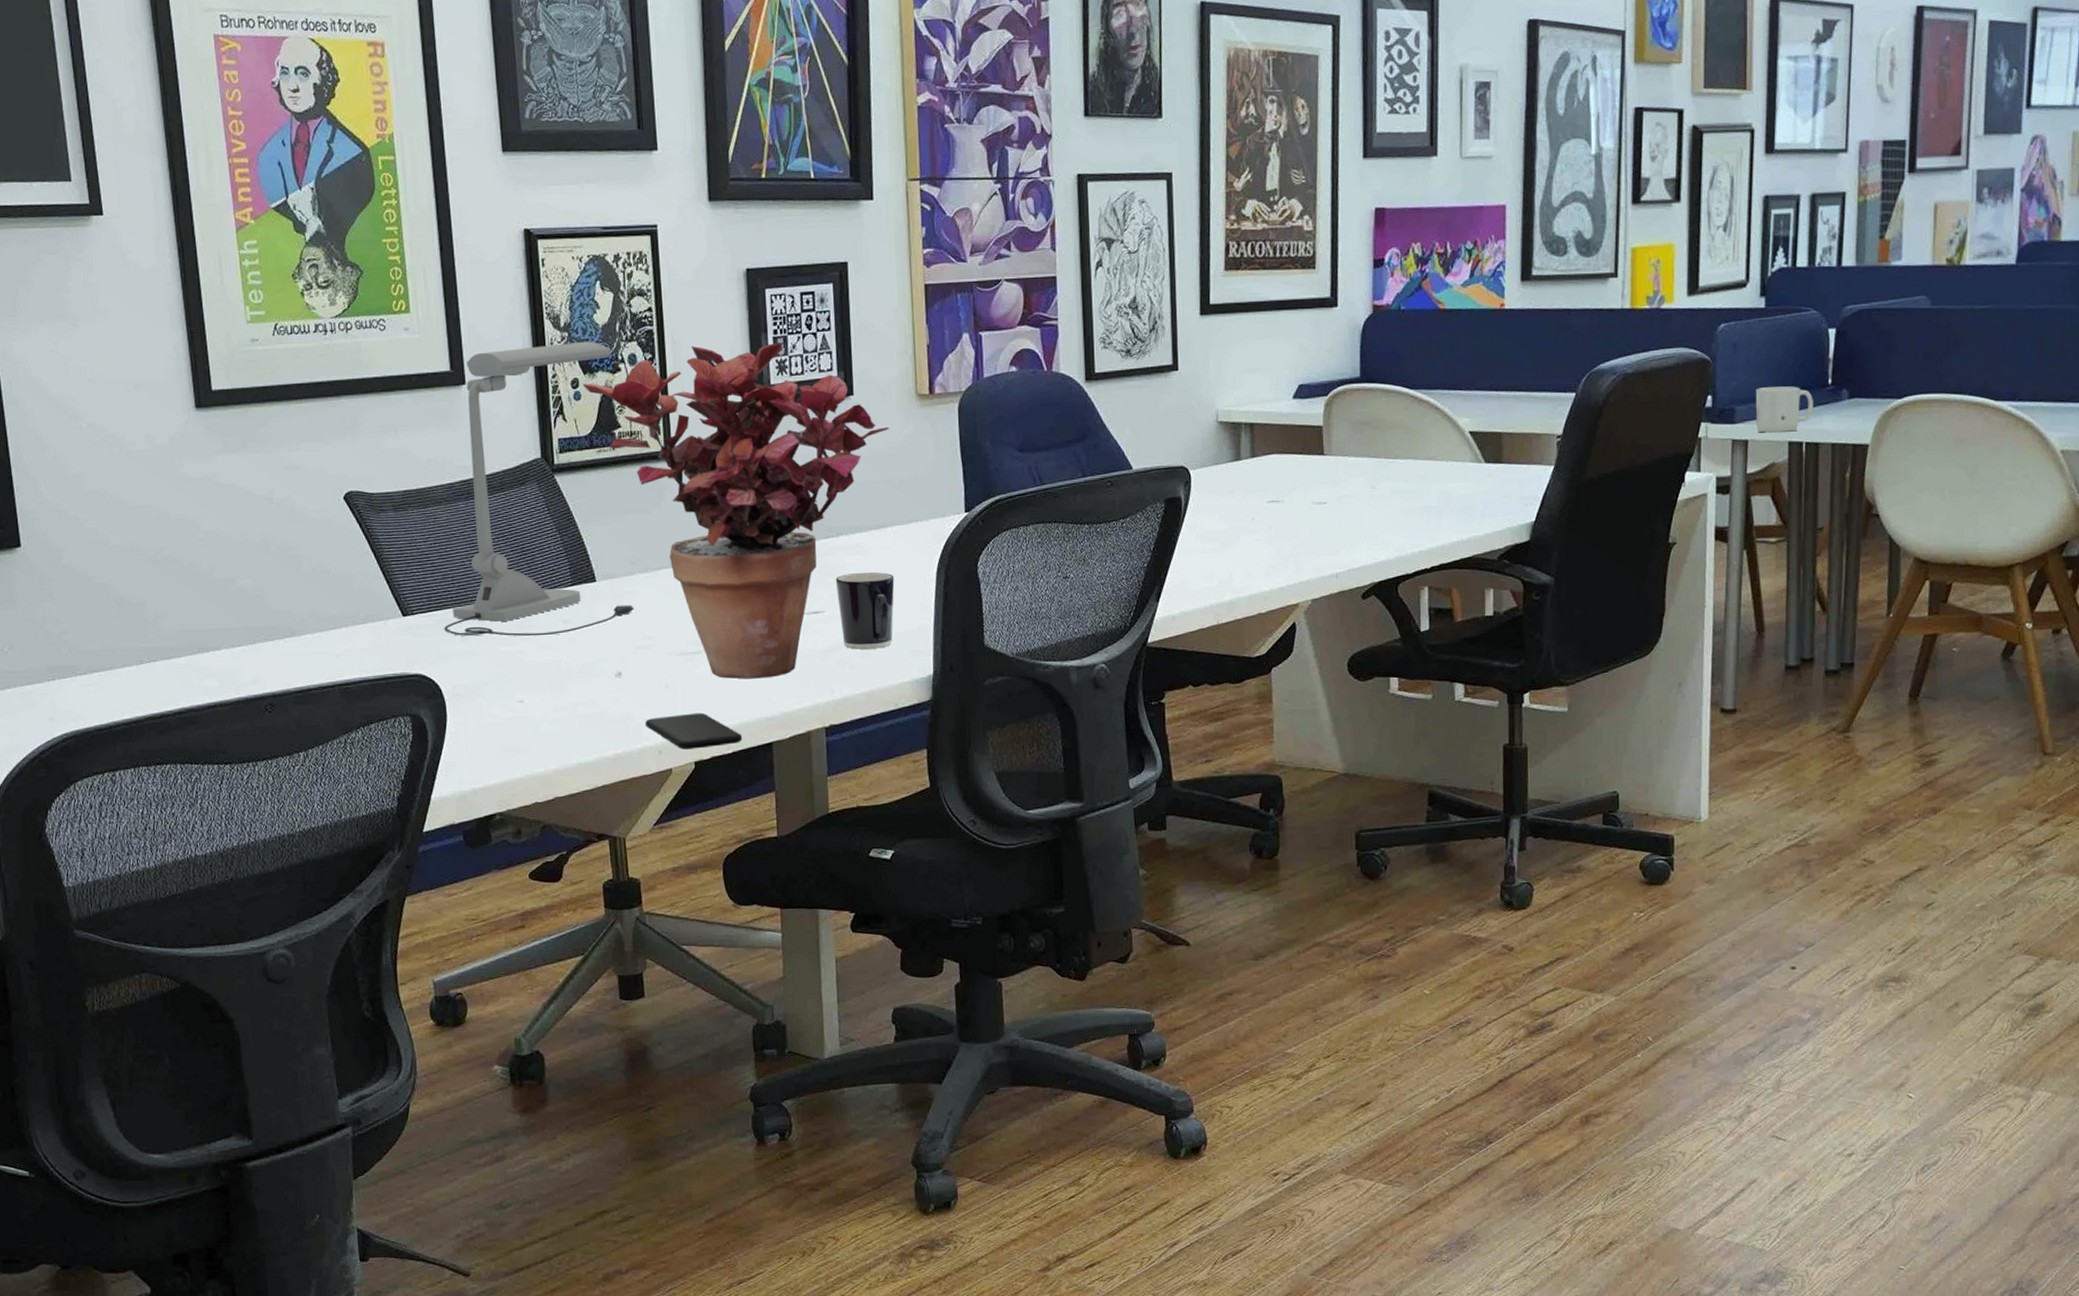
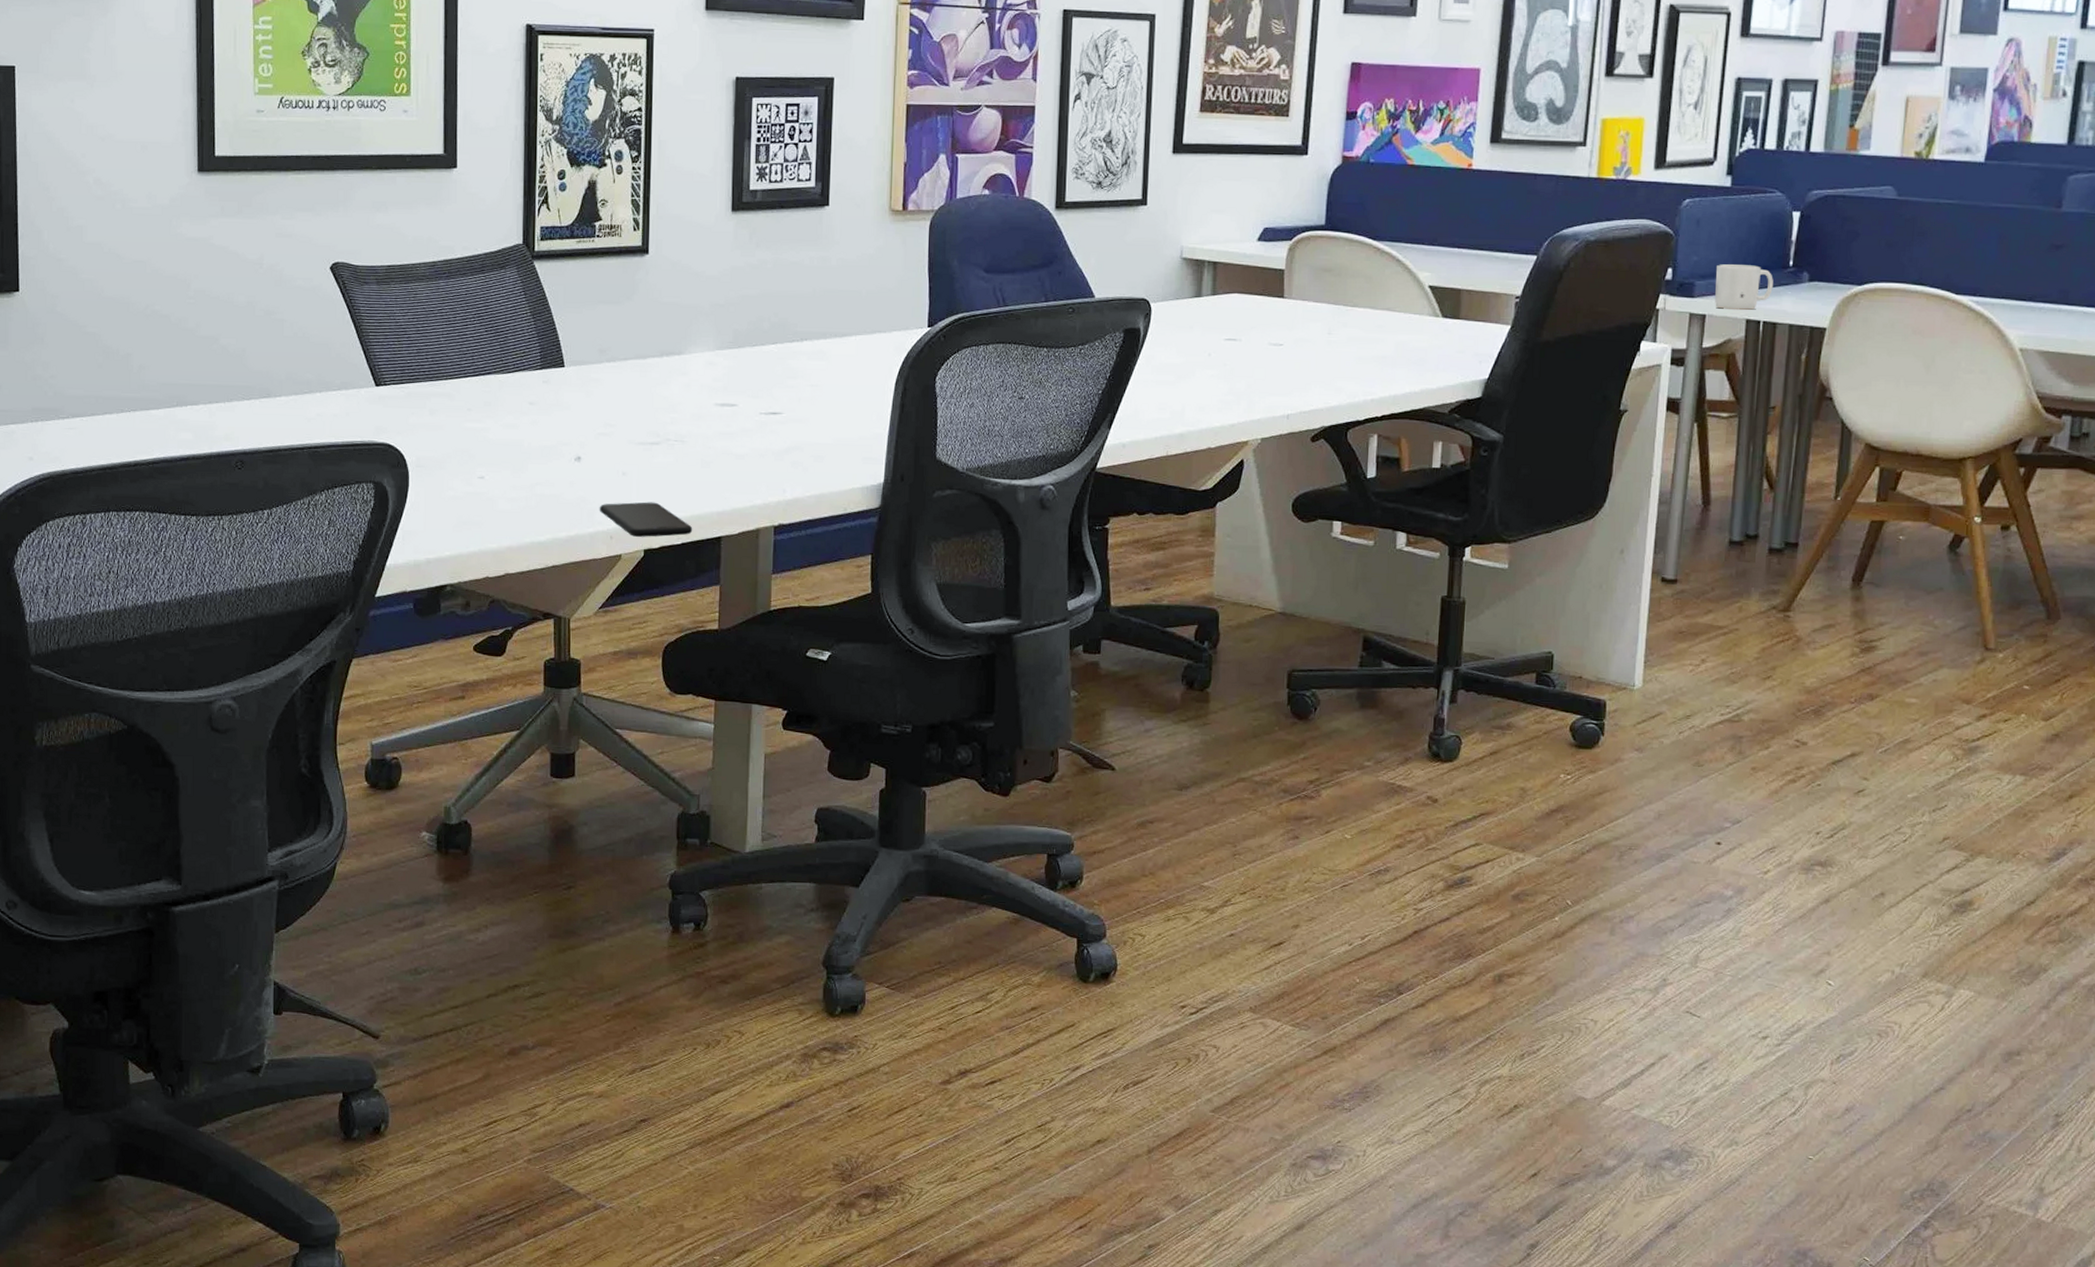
desk lamp: present [444,341,634,637] -> none [414,135,599,416]
potted plant: present [583,343,889,679] -> none [569,148,861,474]
mug: present [835,572,895,650] -> none [796,377,854,453]

